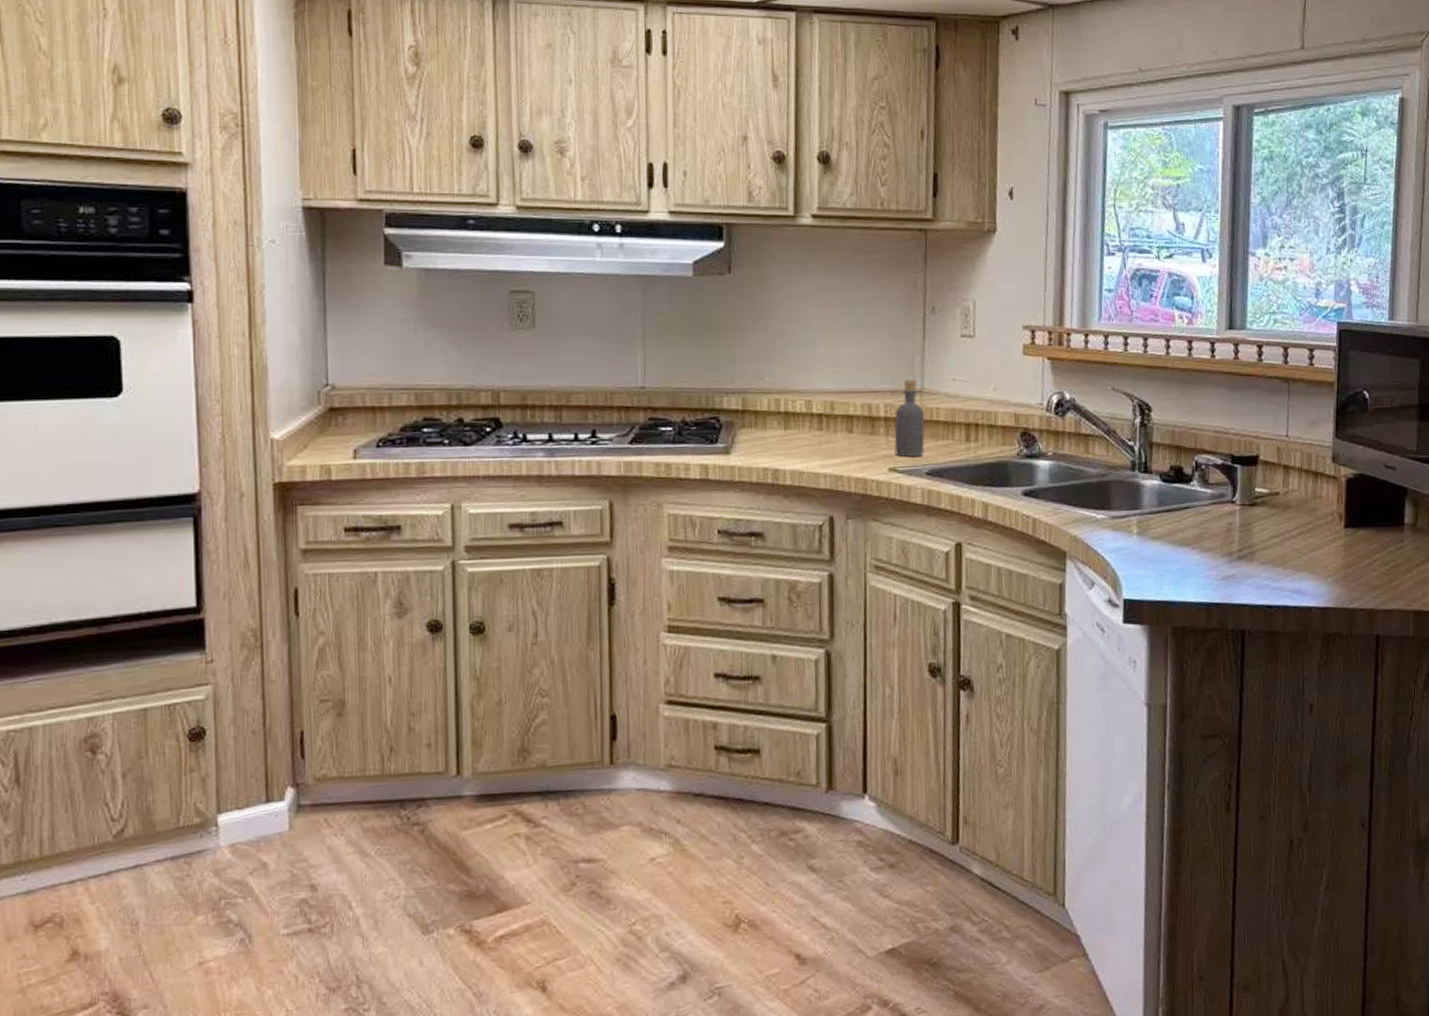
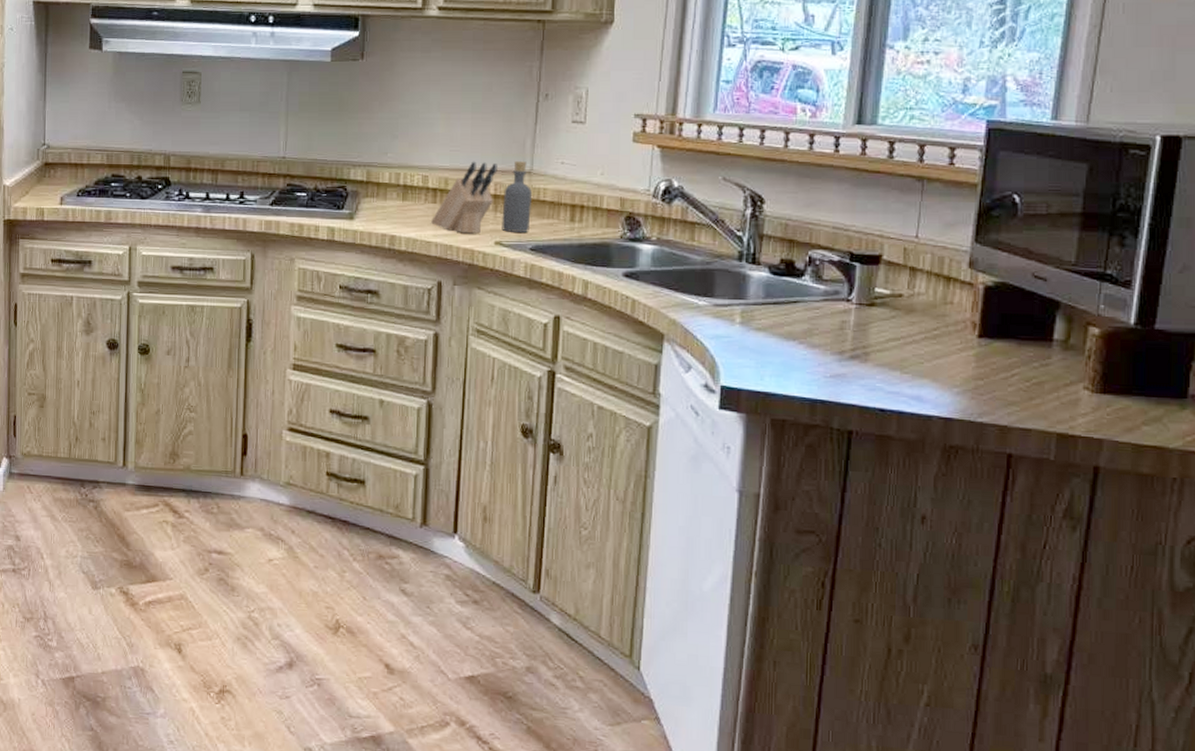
knife block: none [818,382,887,462] -> present [431,161,498,234]

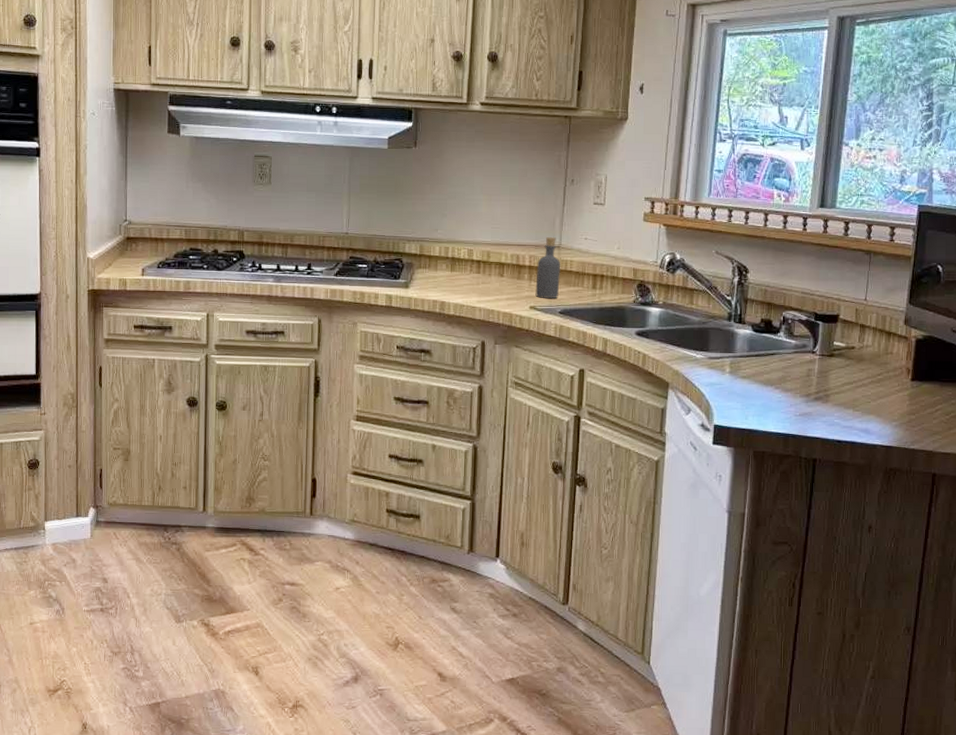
knife block: present [431,161,498,234] -> none [476,237,532,300]

